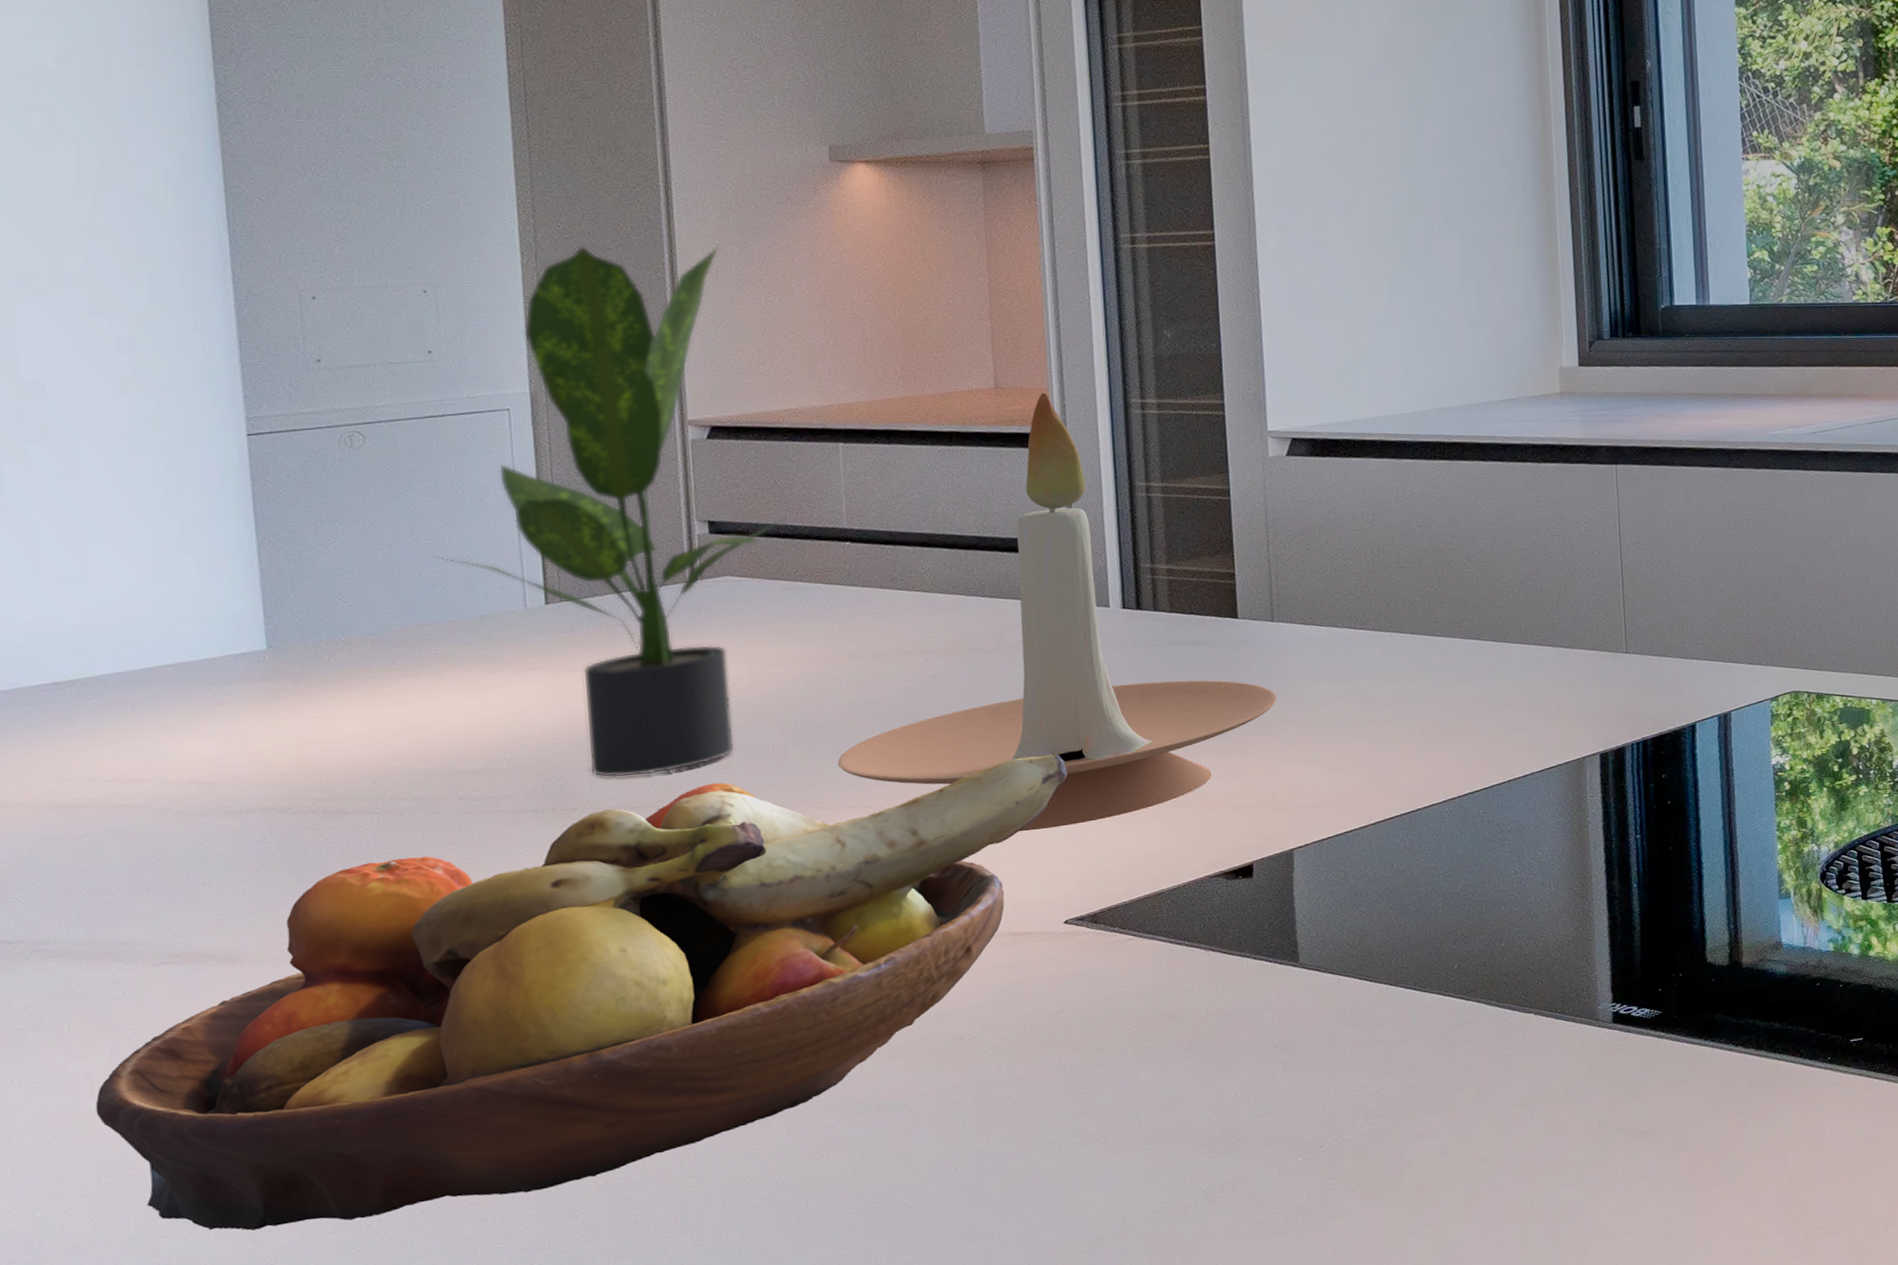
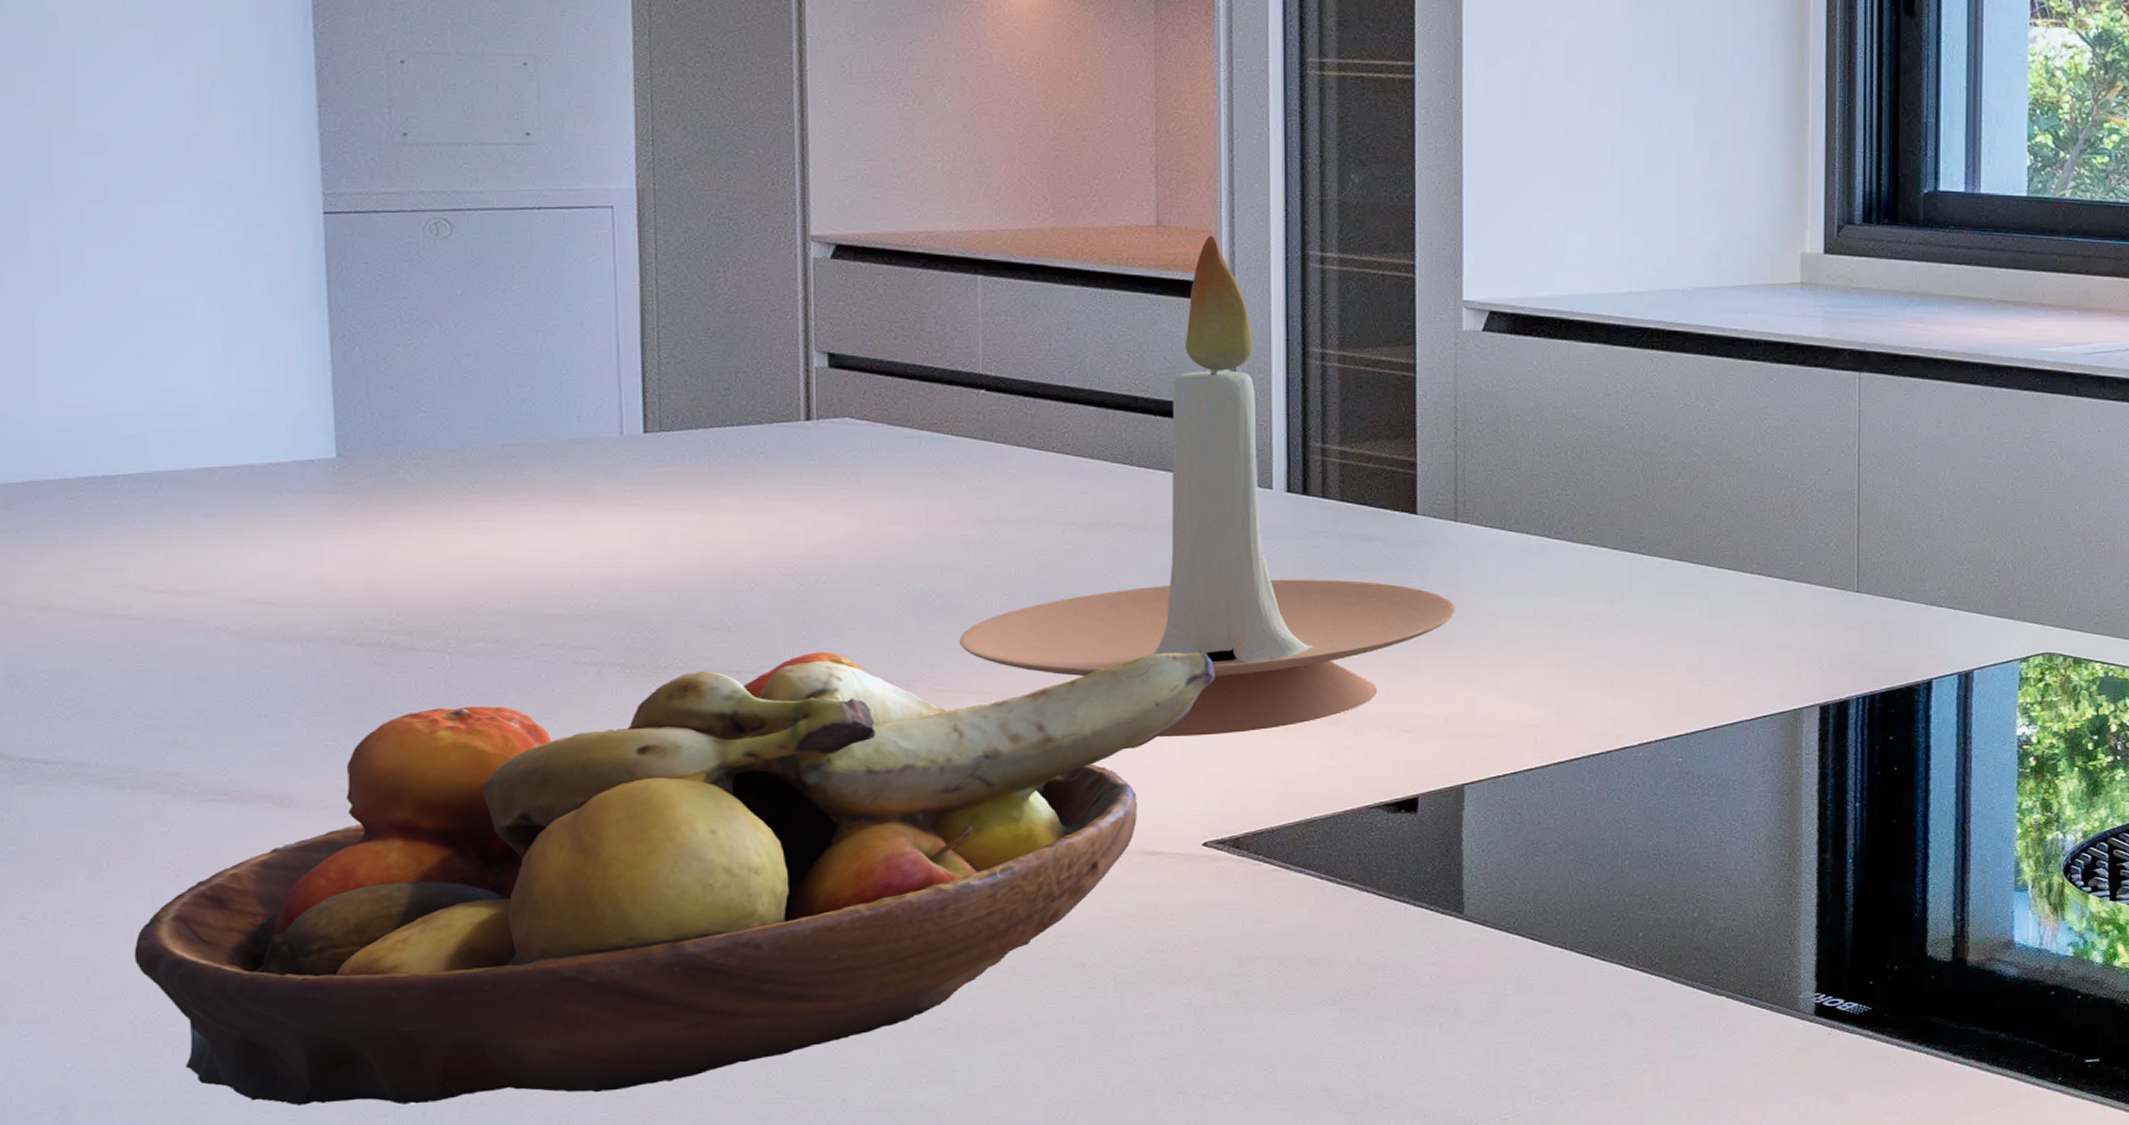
potted plant: present [434,246,790,778] -> none [523,25,919,637]

